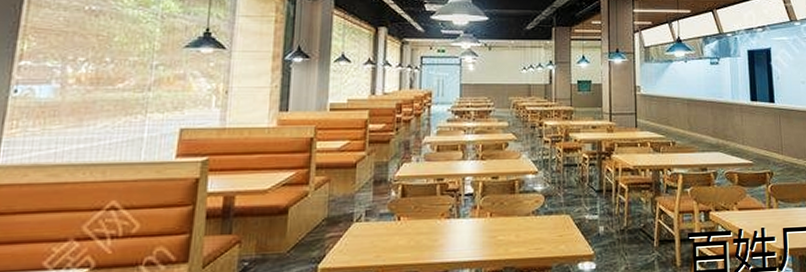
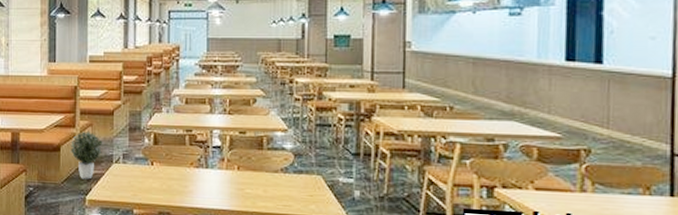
potted plant: none [300,187,342,245] -> present [70,130,103,180]

